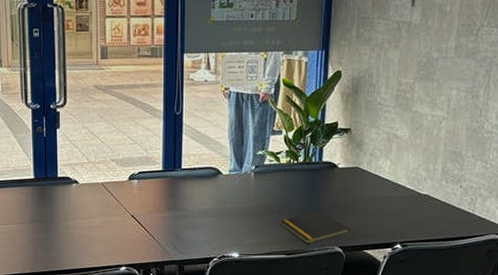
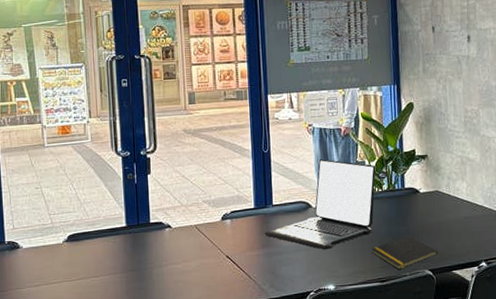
laptop: none [171,125,293,218] -> present [264,159,376,250]

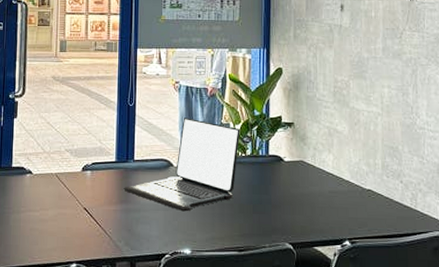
notepad: present [372,235,439,270] -> none [231,205,300,240]

